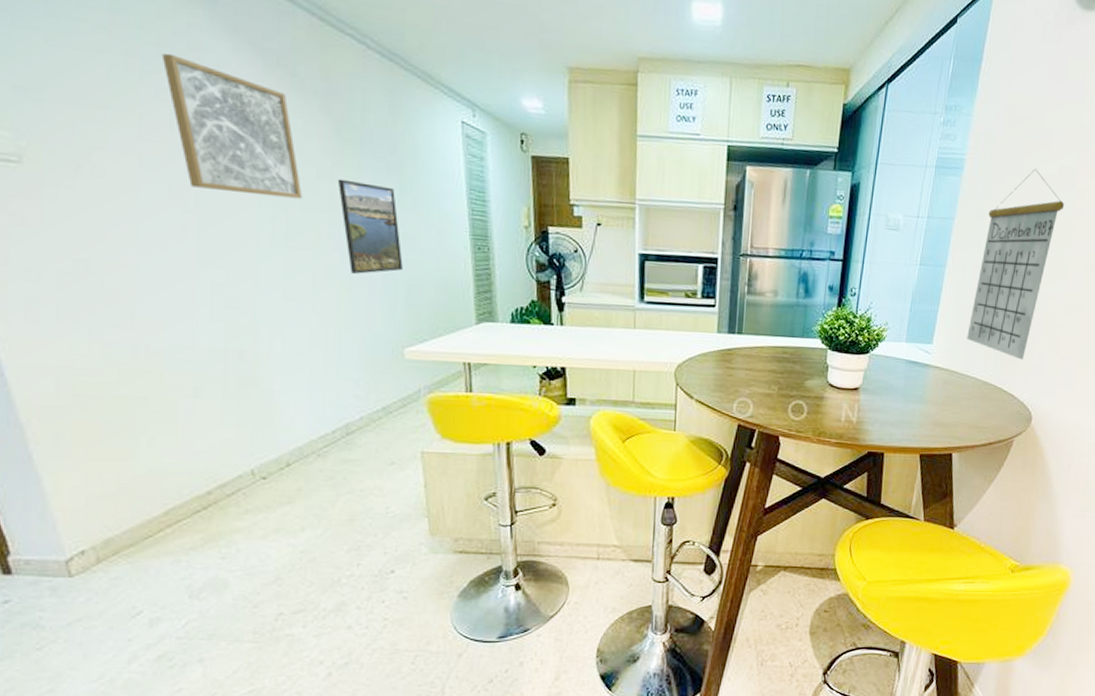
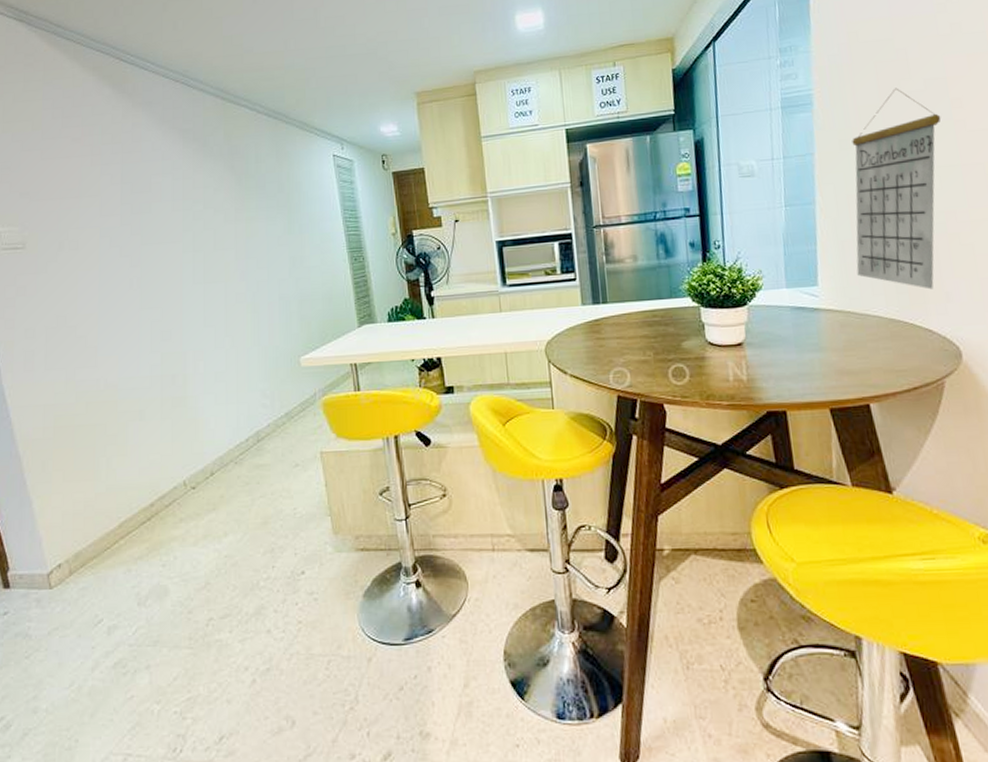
wall art: present [161,53,303,199] -> none [115,147,215,246]
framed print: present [337,179,403,274] -> none [240,219,294,297]

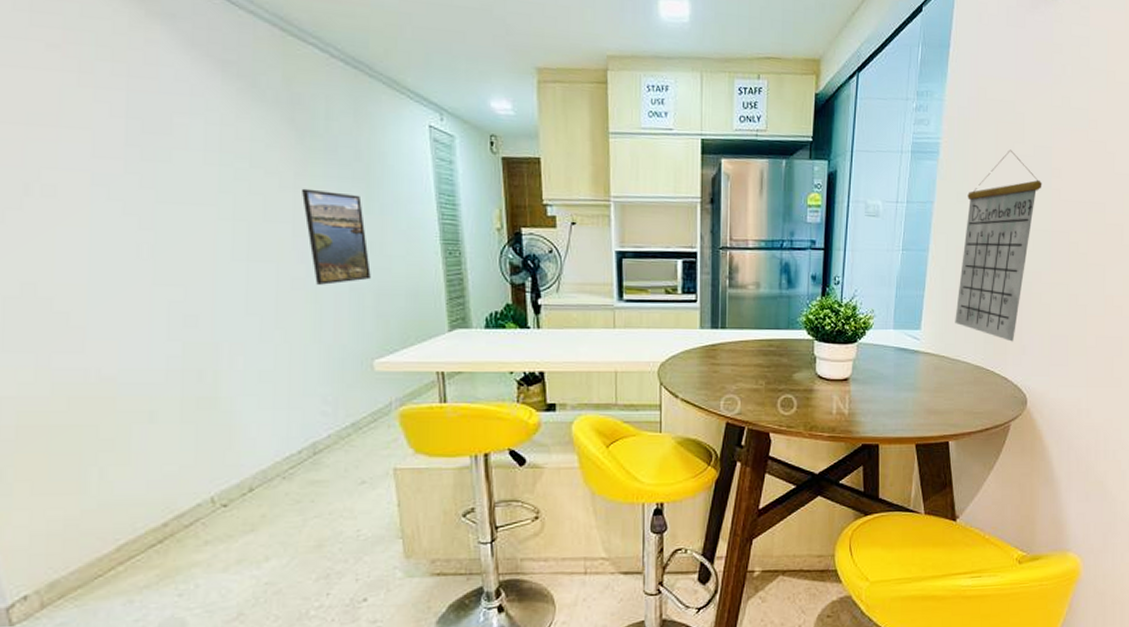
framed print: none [240,219,294,297] -> present [301,188,371,285]

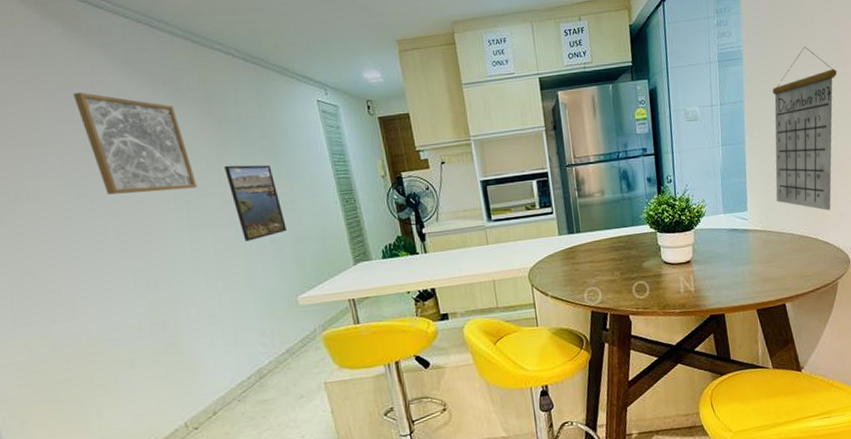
wall art: none [117,69,265,211] -> present [72,92,198,195]

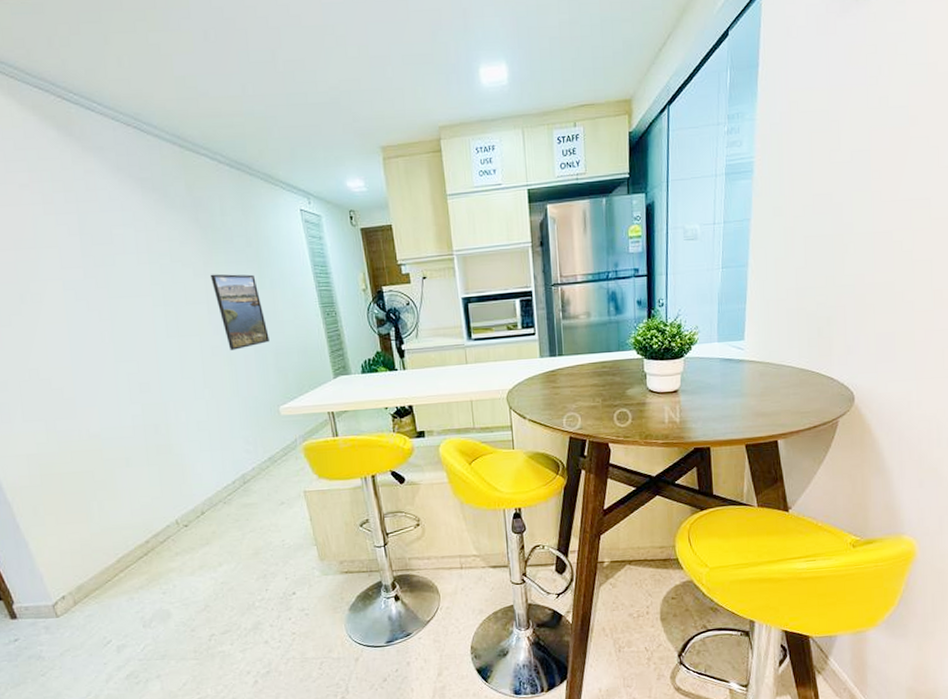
wall art: present [72,92,198,195] -> none [68,196,186,299]
calendar: present [772,46,837,211] -> none [777,158,862,344]

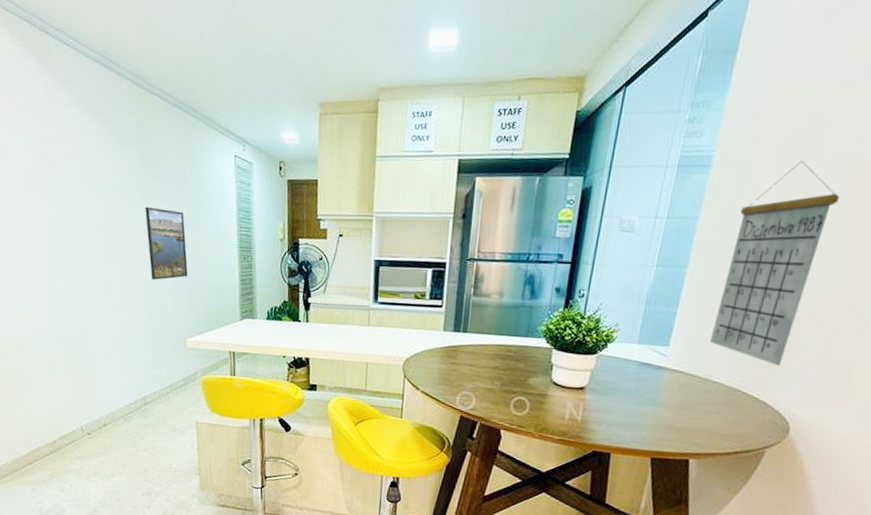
calendar: none [777,158,862,344] -> present [710,160,840,366]

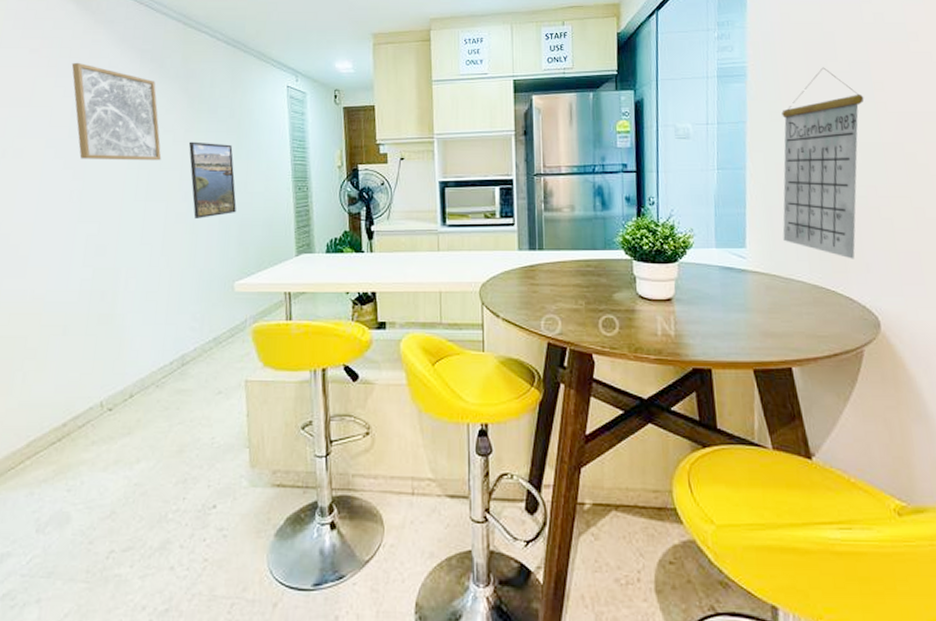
wall art: none [37,122,121,224] -> present [71,62,162,161]

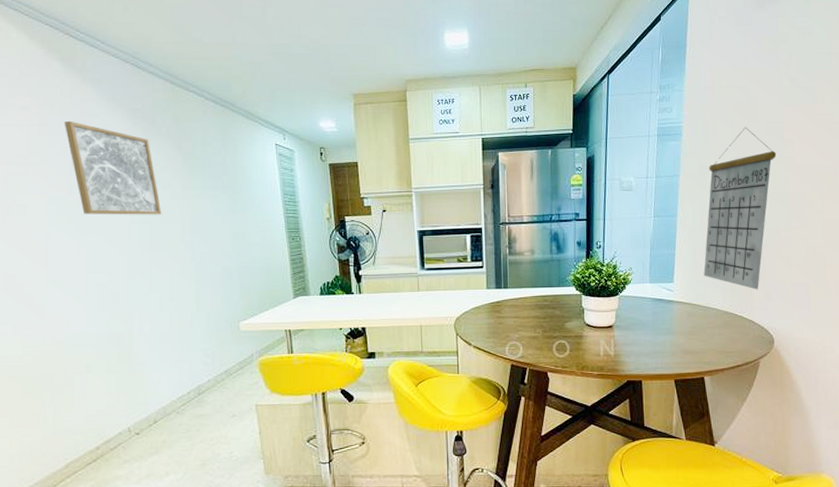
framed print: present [188,141,237,218] -> none [186,197,236,267]

